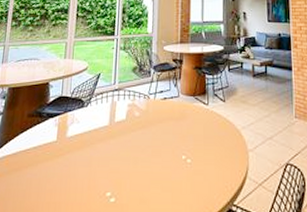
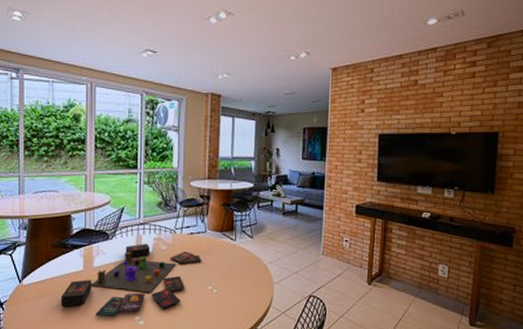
board game: none [30,110,175,194] -> present [60,244,202,317]

